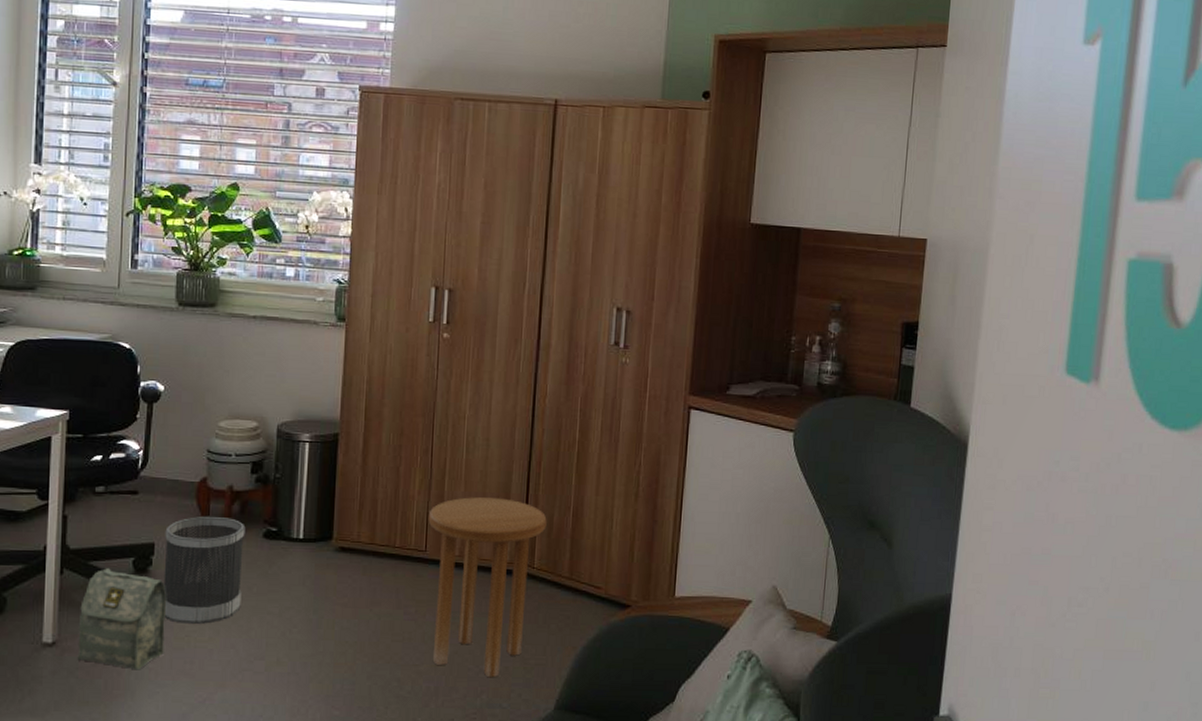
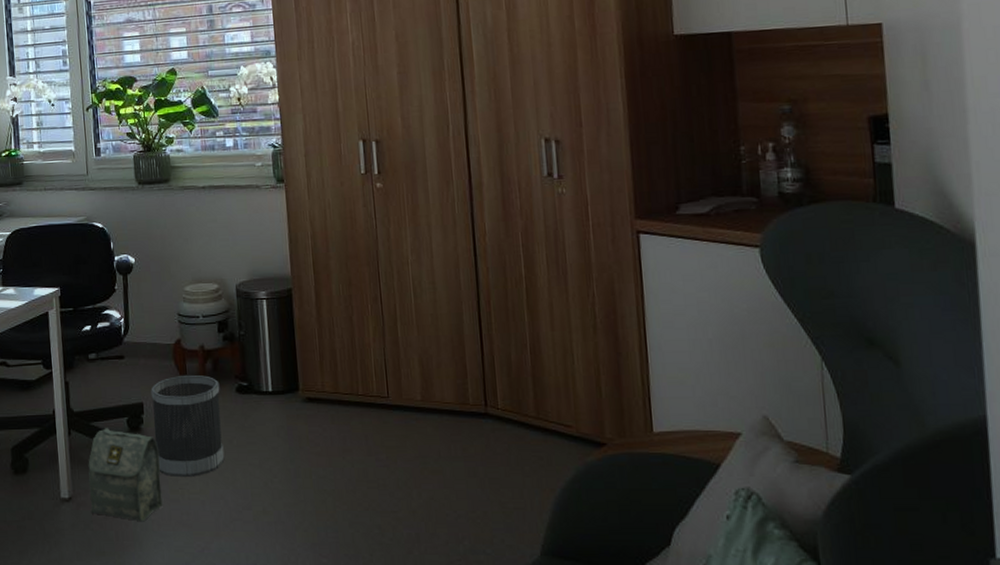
side table: present [428,497,547,678] -> none [386,340,505,523]

